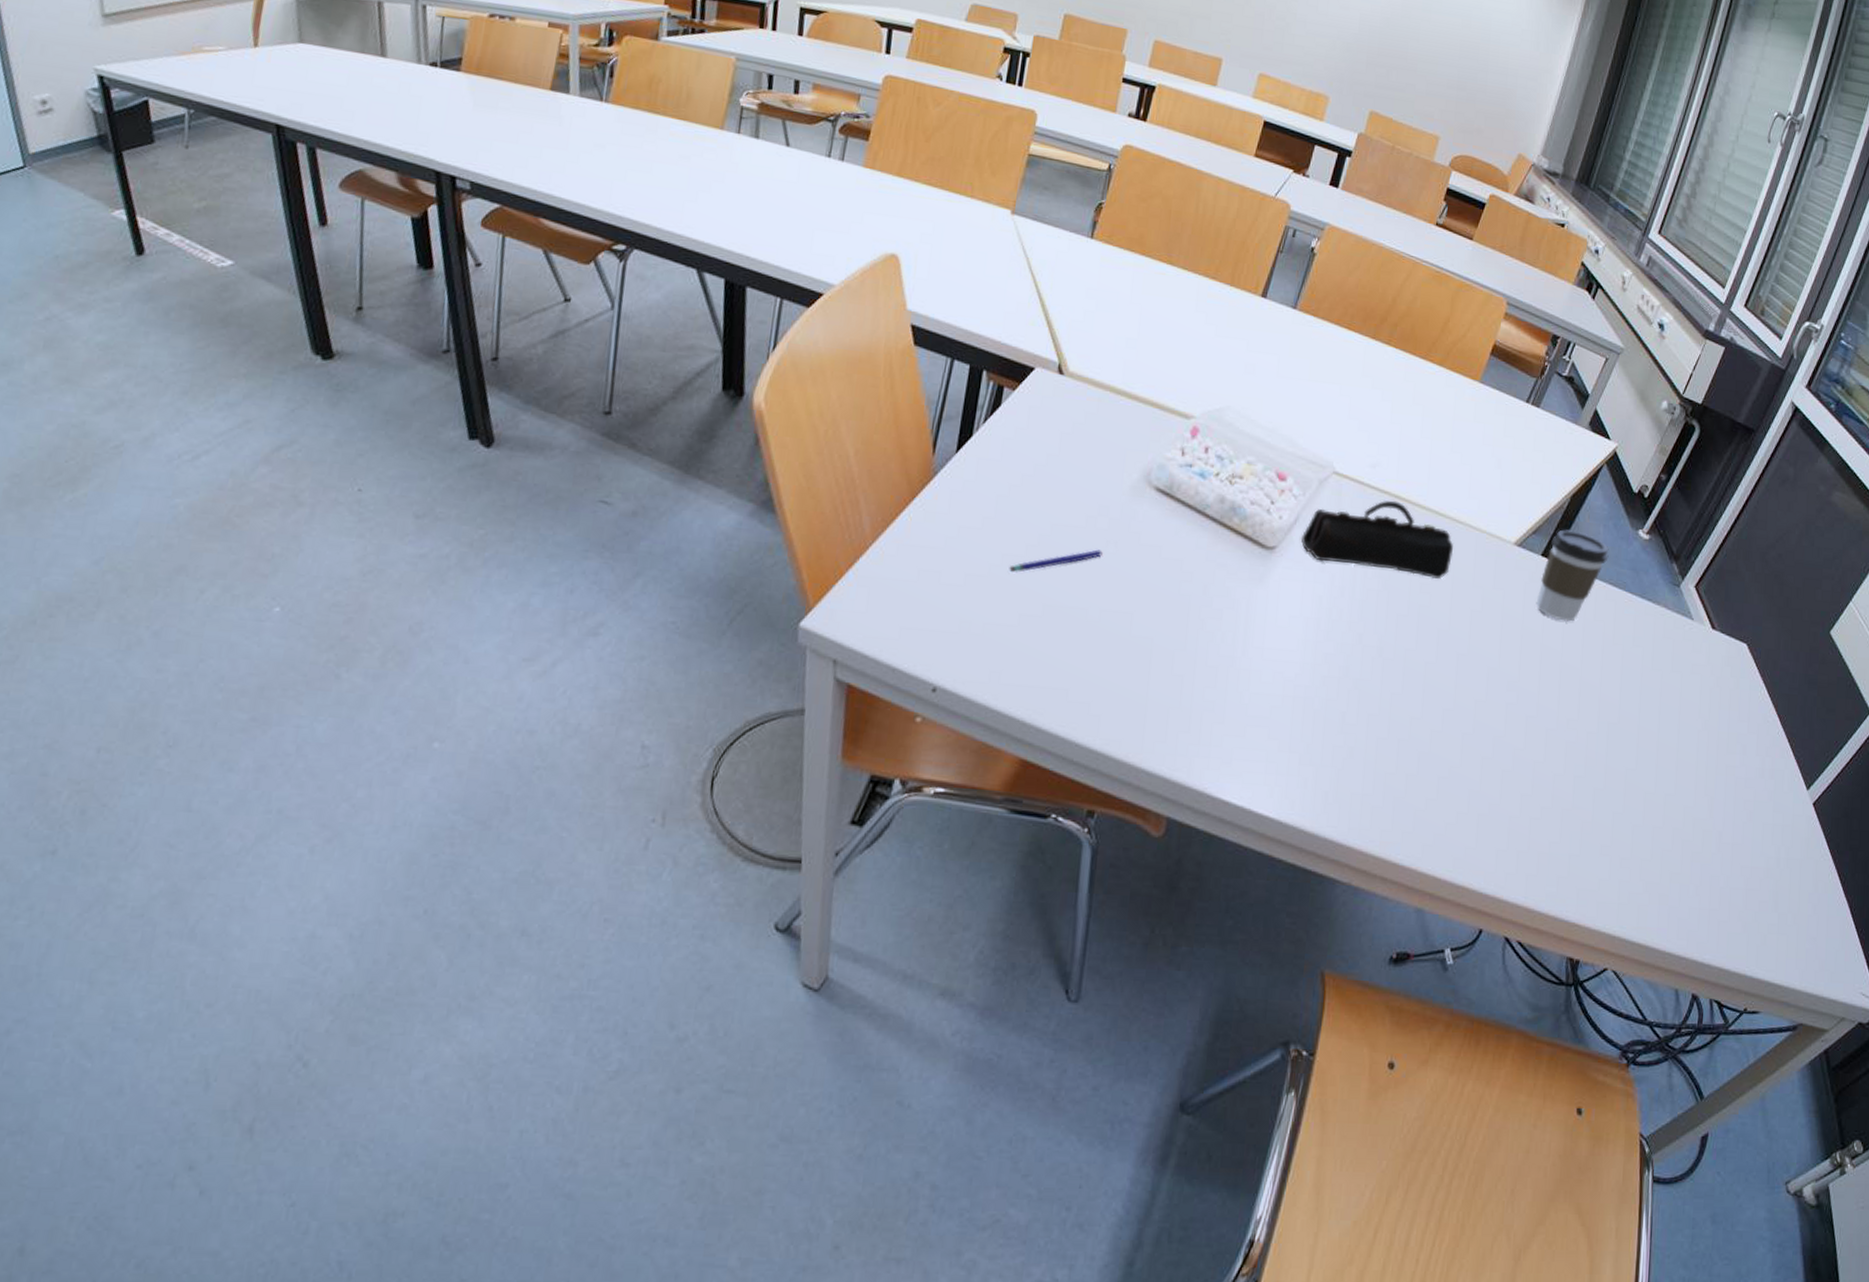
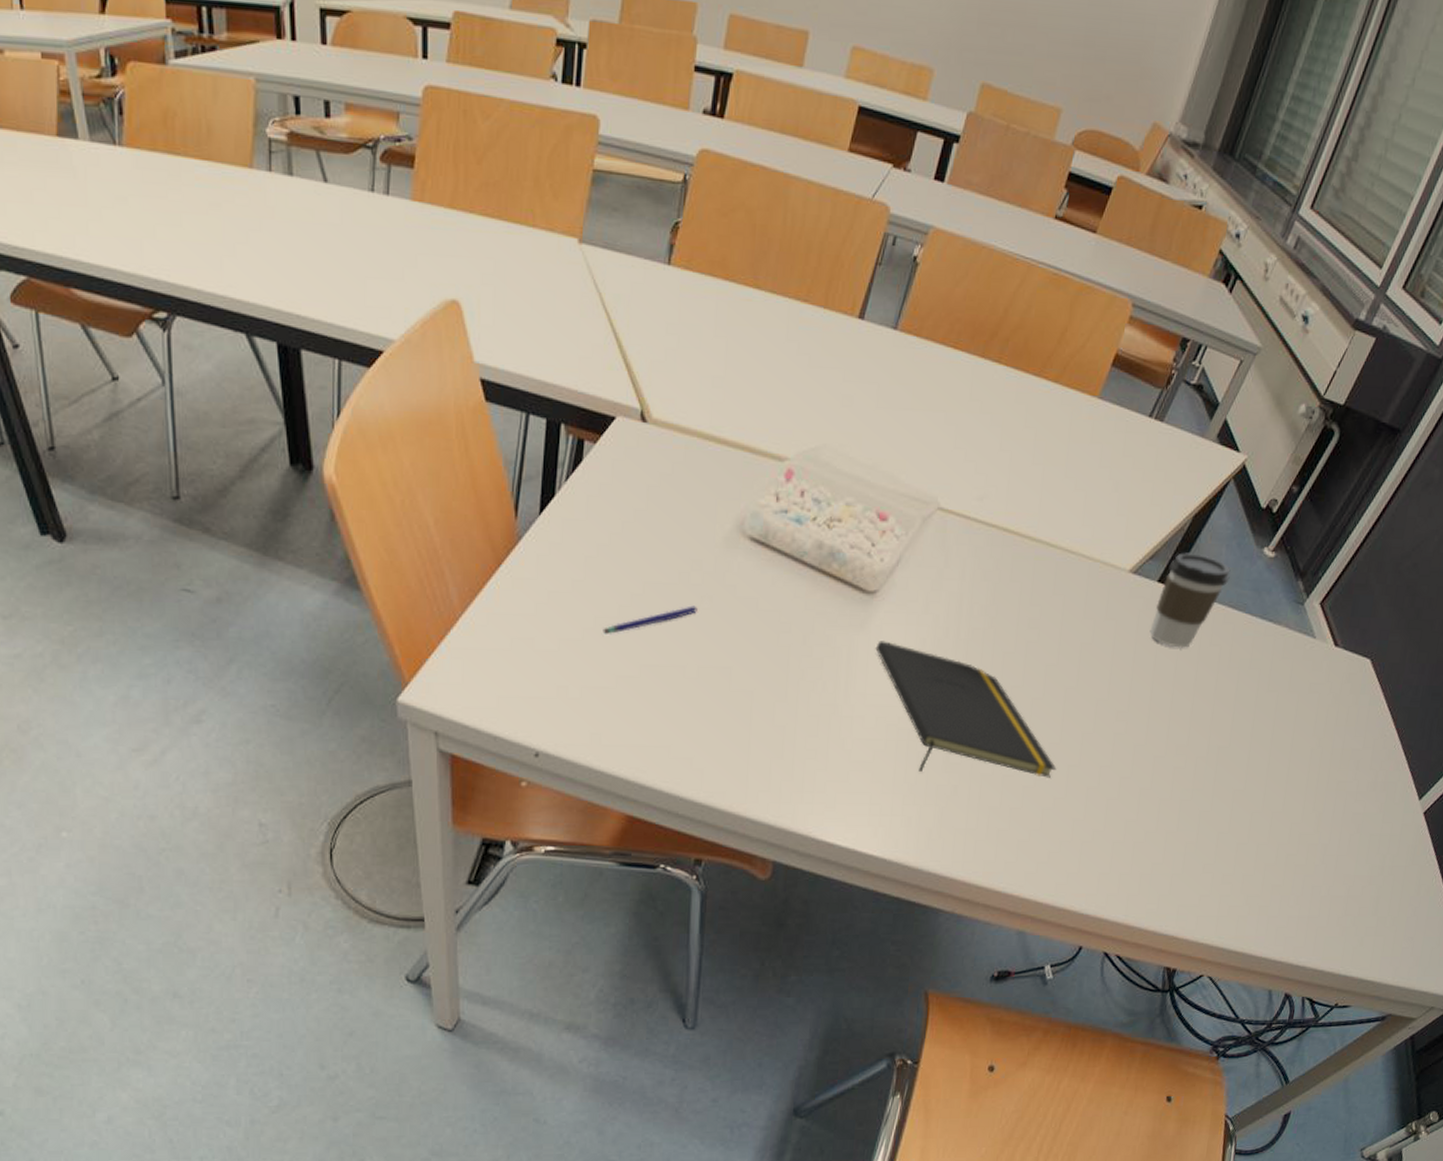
notepad: none [1273,595,1451,745] -> present [875,641,1057,778]
pencil case: present [1301,500,1453,579] -> none [904,534,1064,613]

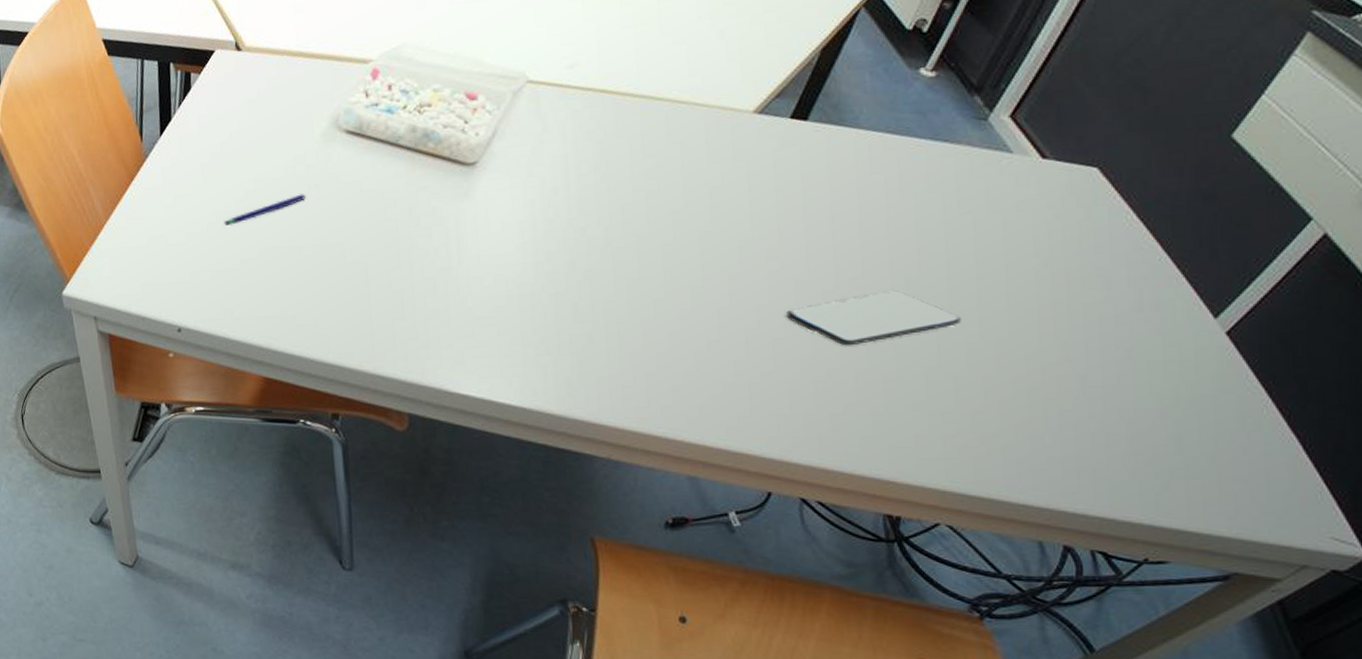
notepad: present [875,641,1057,778] -> none [483,206,705,323]
smartphone: none [1122,759,1252,810] -> present [787,290,961,346]
coffee cup: present [1149,553,1231,648] -> none [790,85,881,181]

